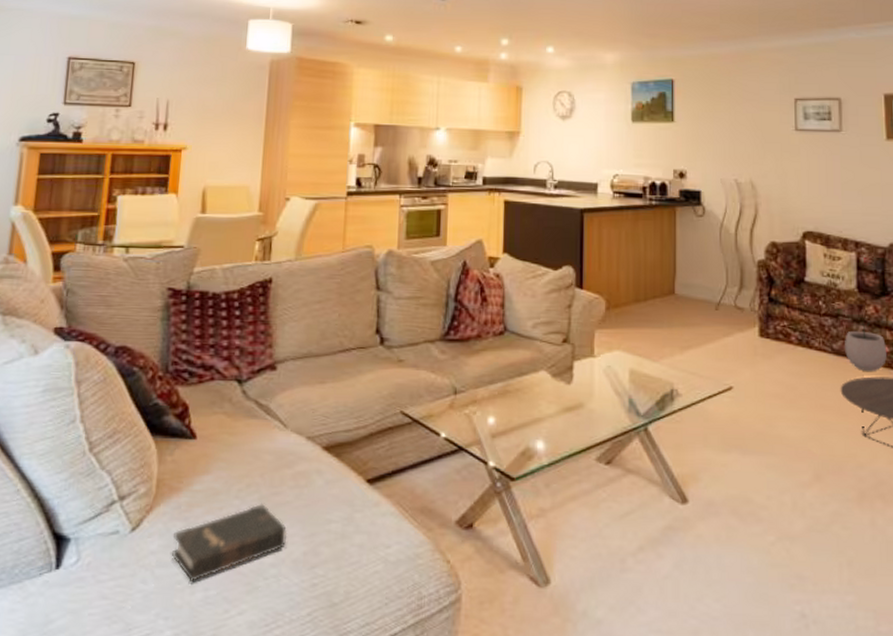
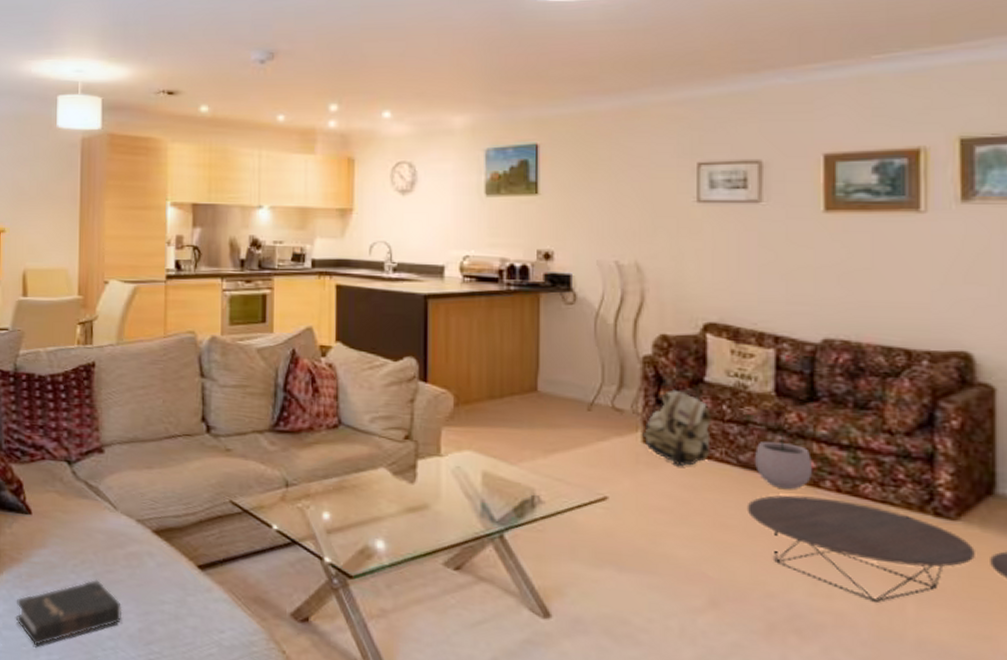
backpack: none [759,287,811,355] -> present [642,387,711,466]

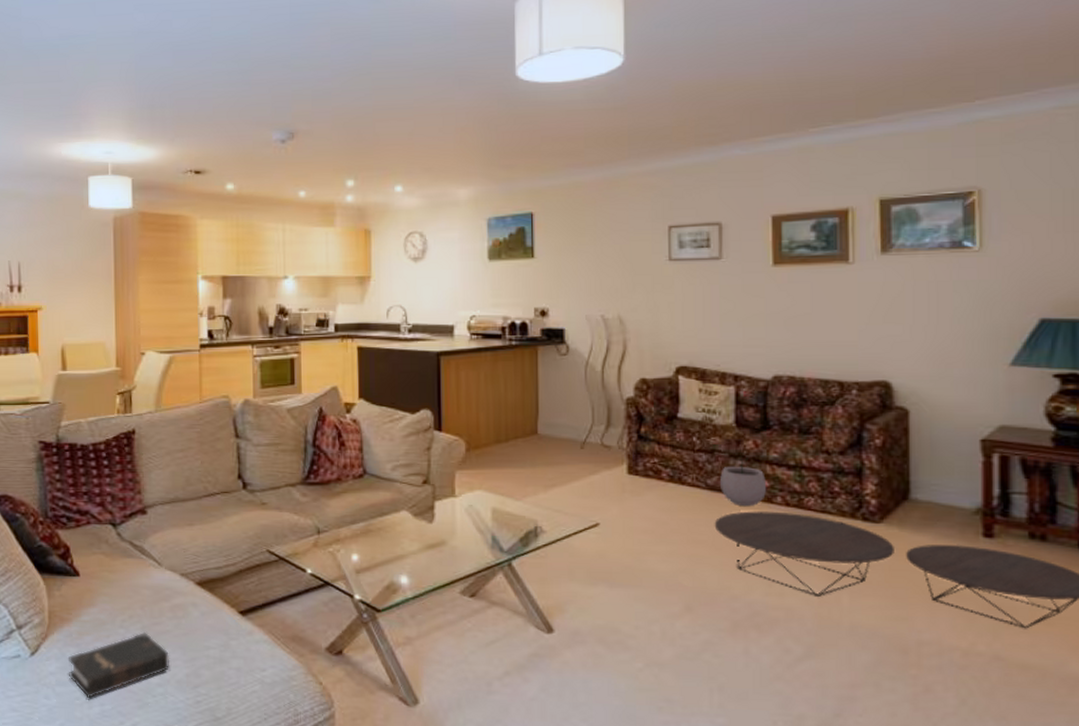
backpack: present [642,387,711,466] -> none [627,423,684,492]

